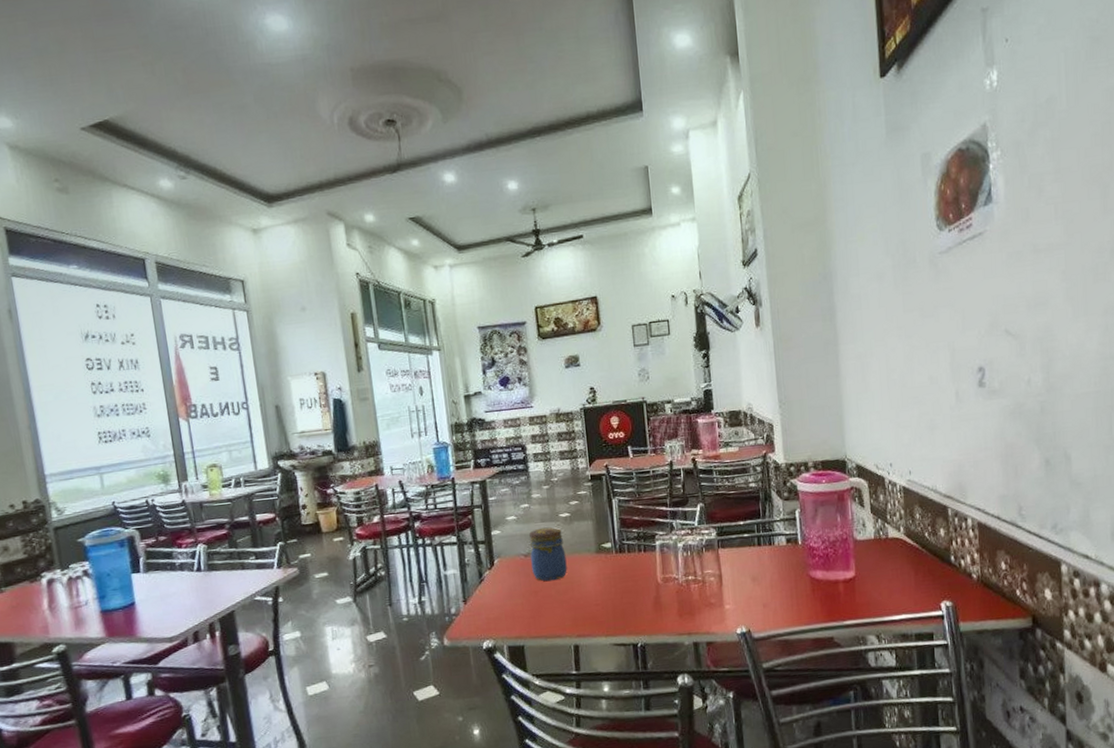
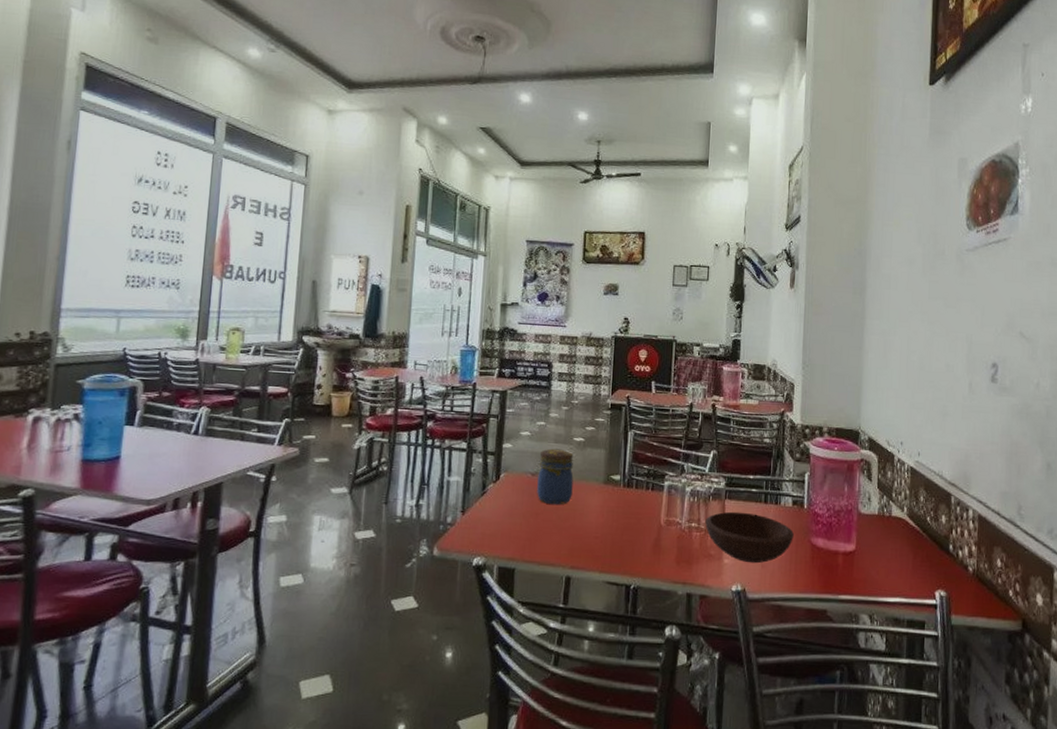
bowl: none [701,557,792,605] -> present [705,511,794,564]

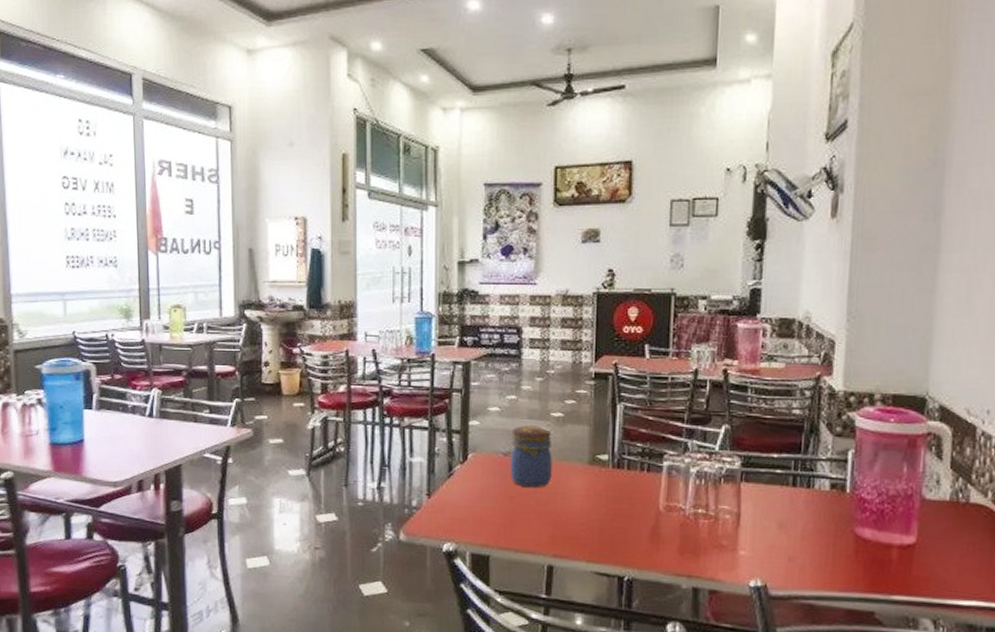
bowl: present [705,511,794,564] -> none [715,496,832,556]

